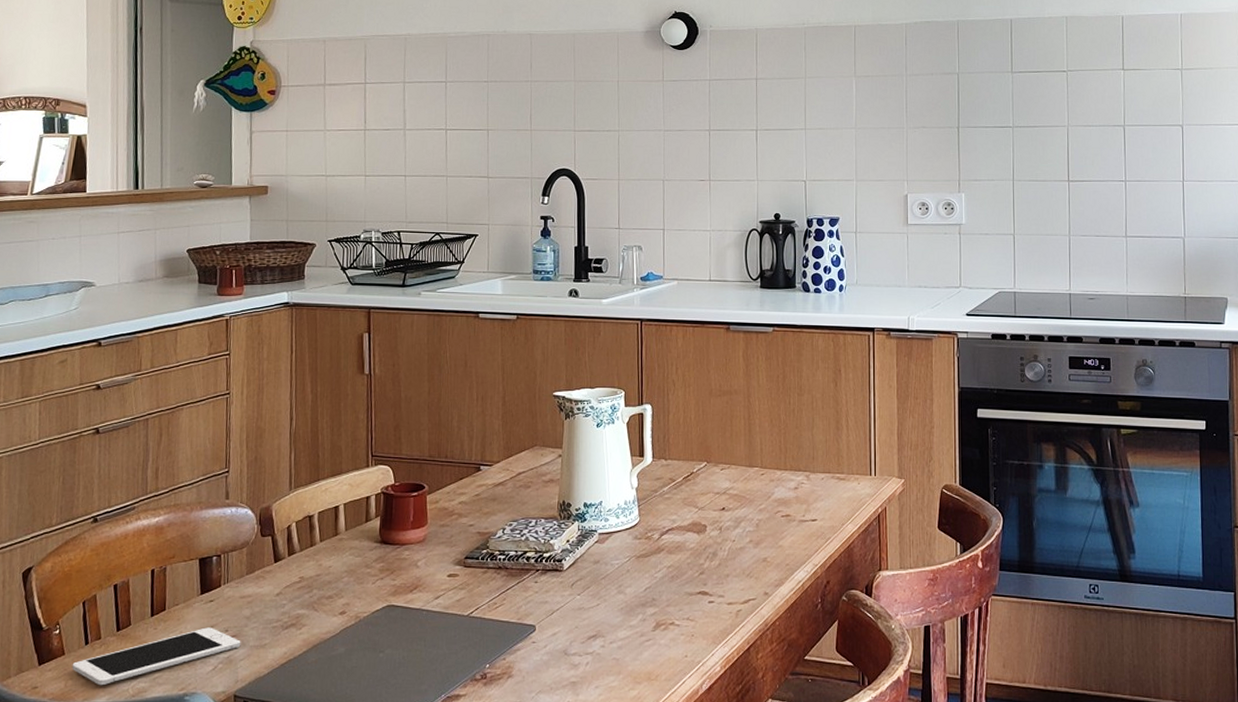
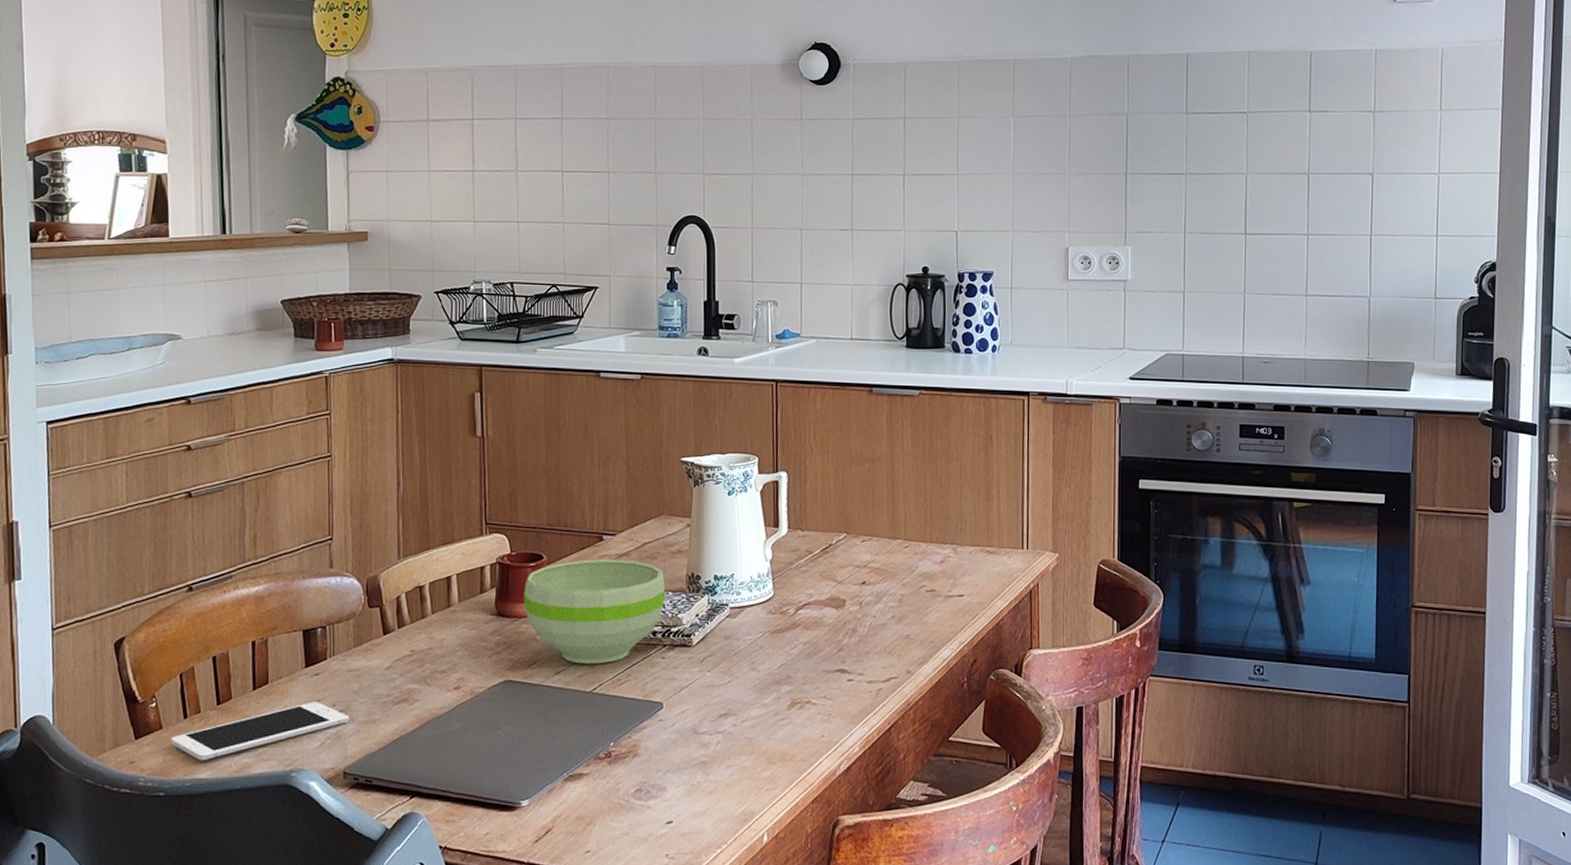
bowl: none [406,489,538,589] -> present [524,559,665,664]

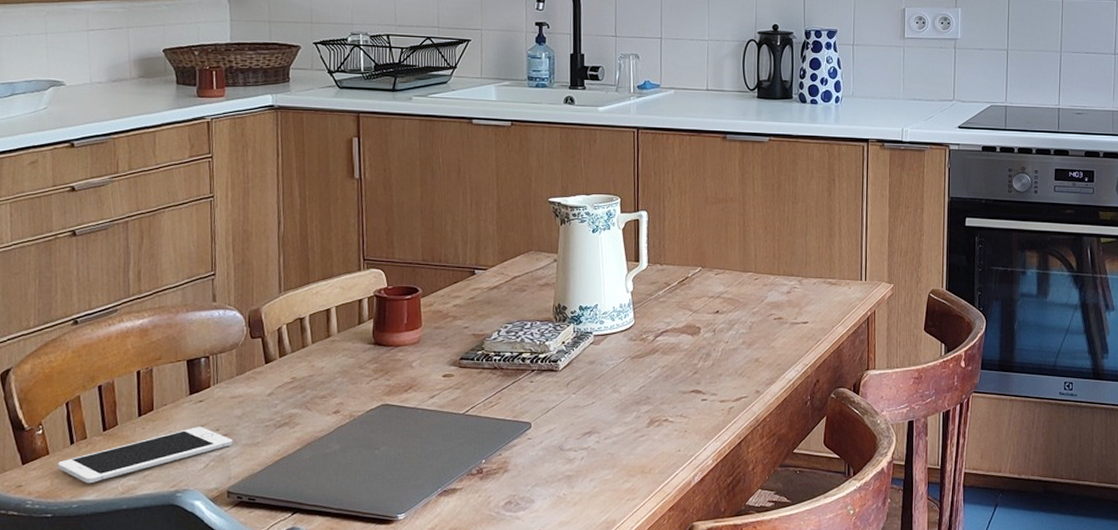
bowl: present [524,559,665,664] -> none [400,292,533,388]

